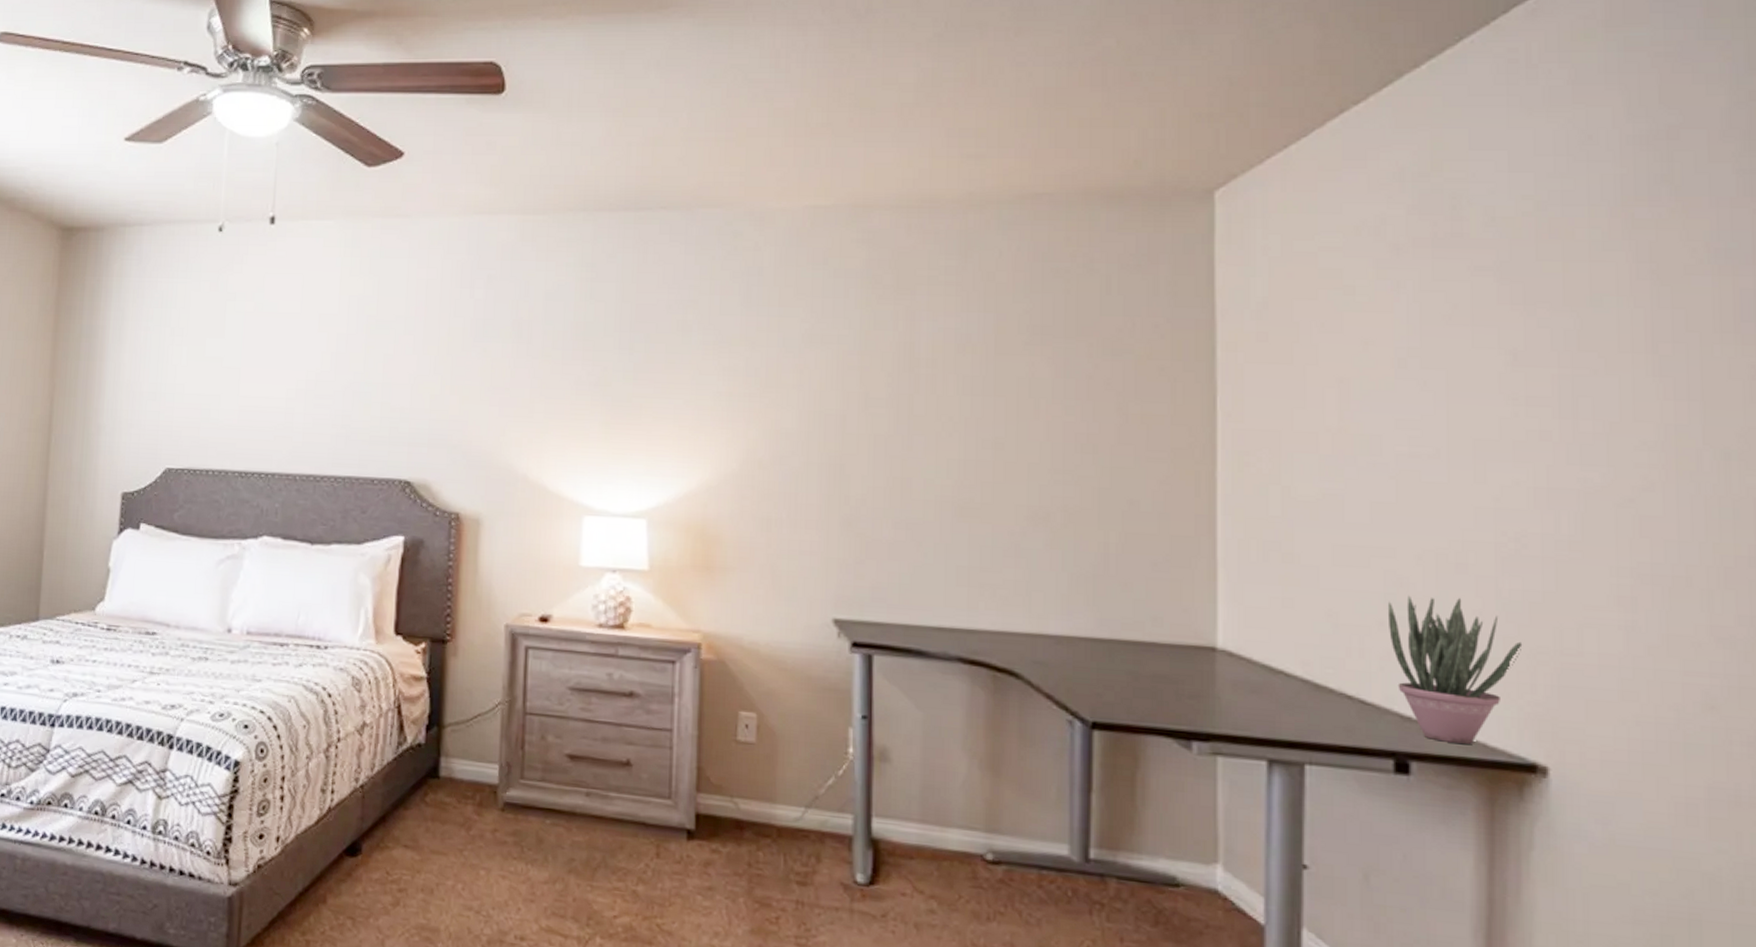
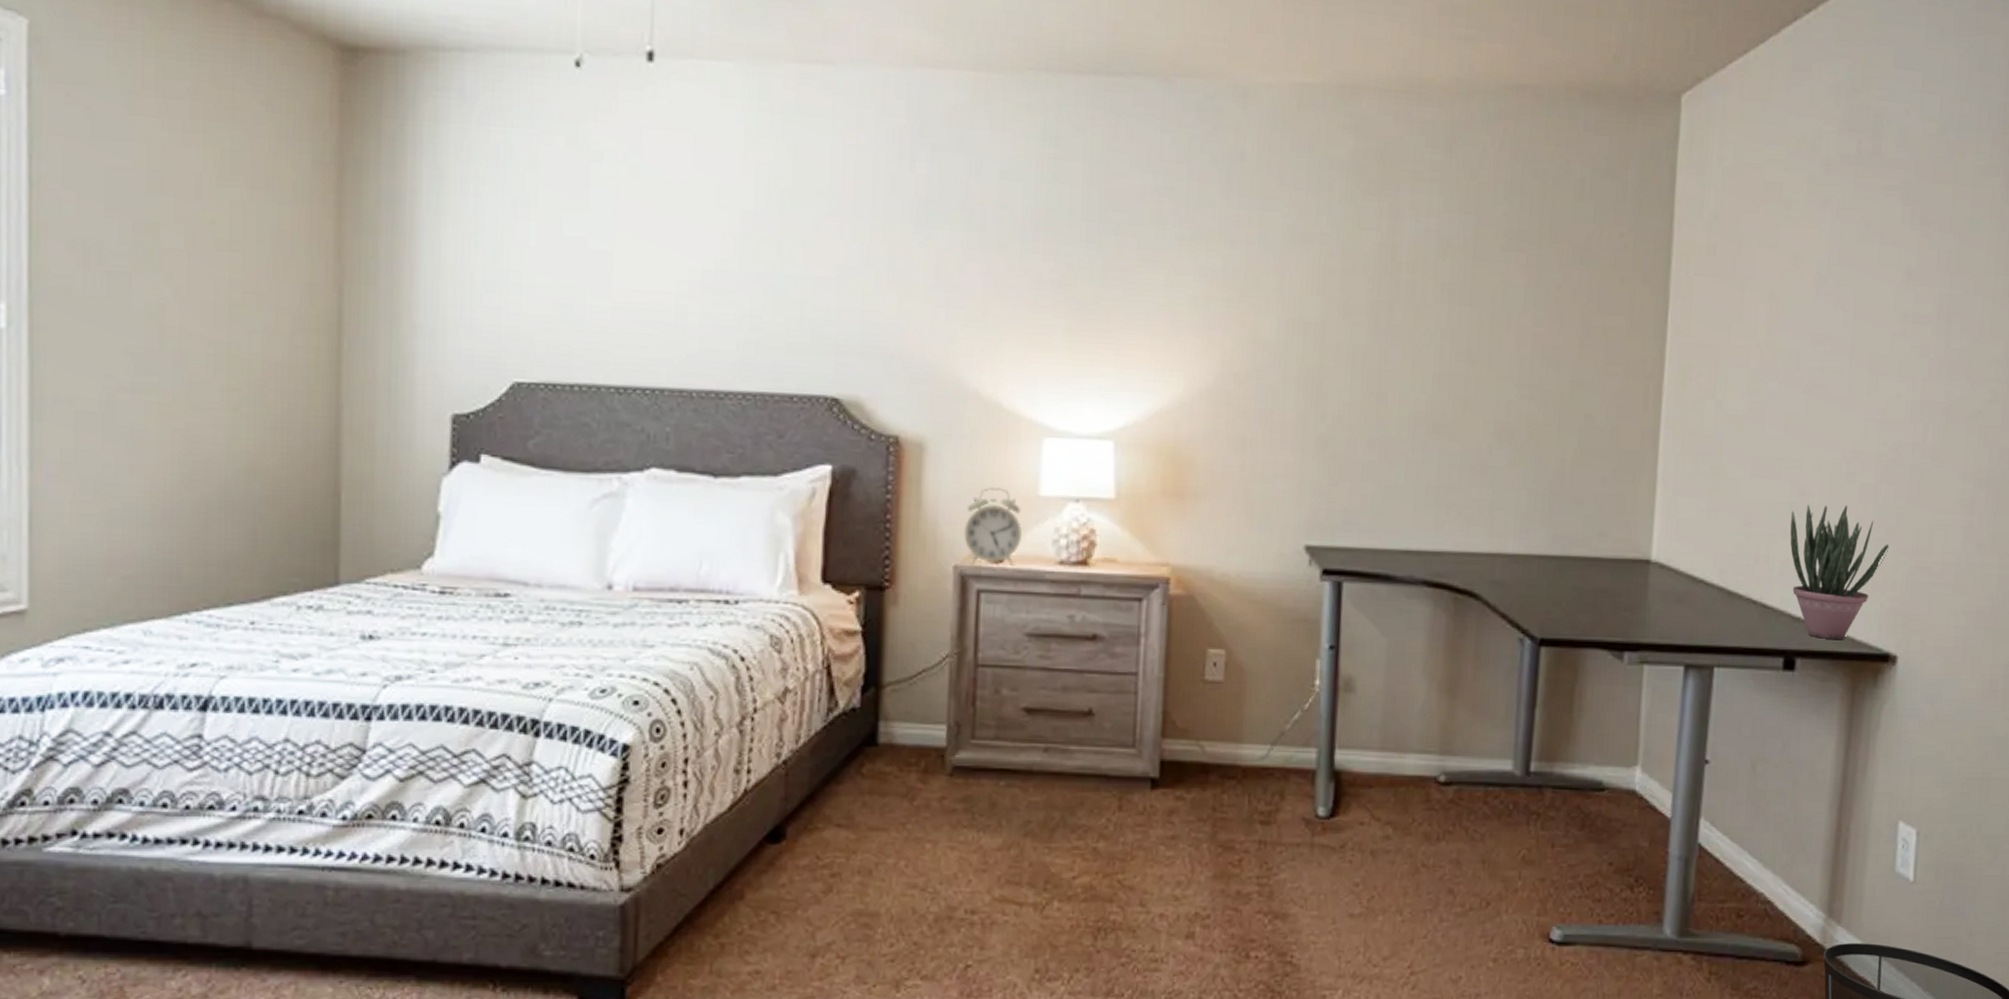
alarm clock: none [514,557,565,625] -> present [964,487,1022,564]

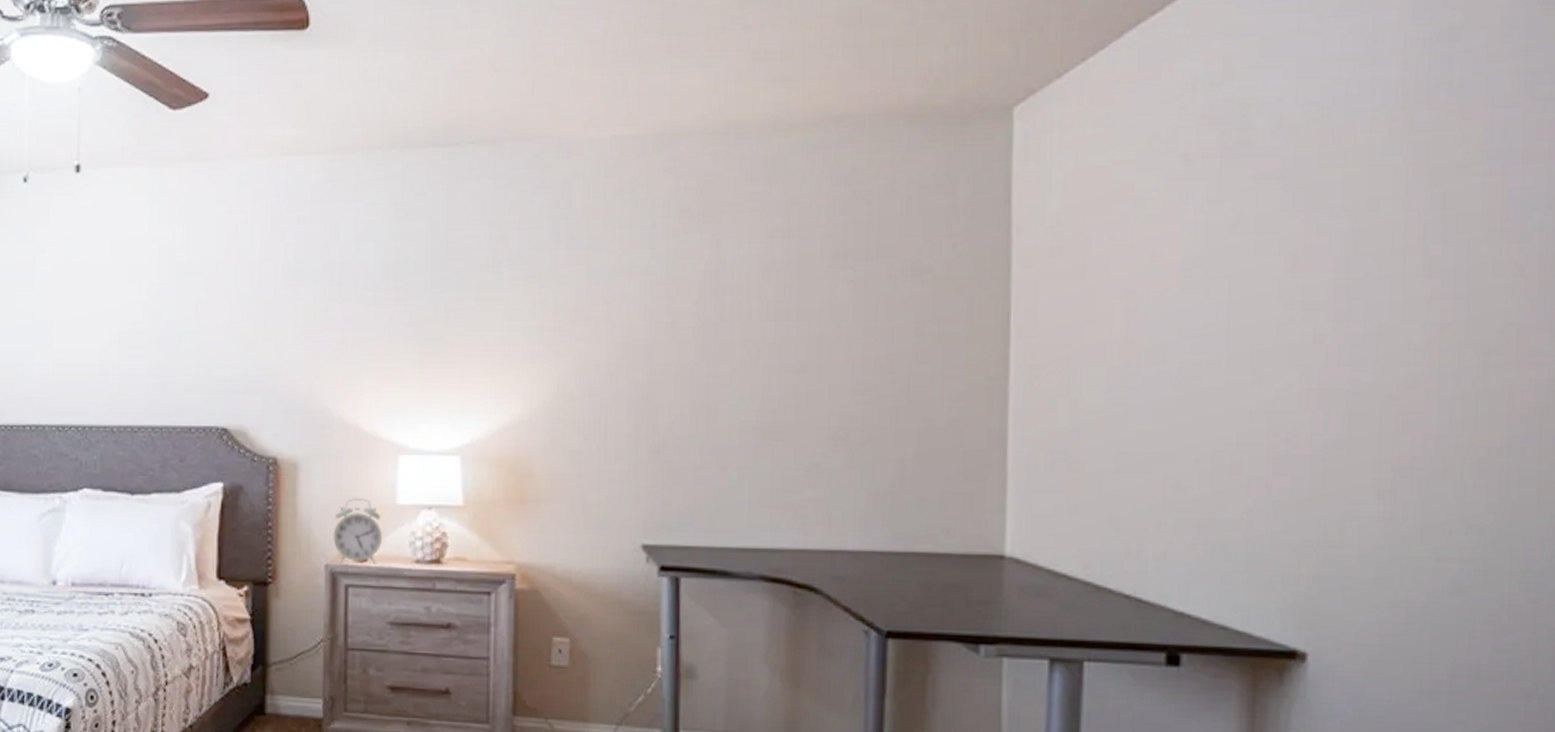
potted plant: present [1790,504,1890,639] -> none [1165,497,1289,635]

